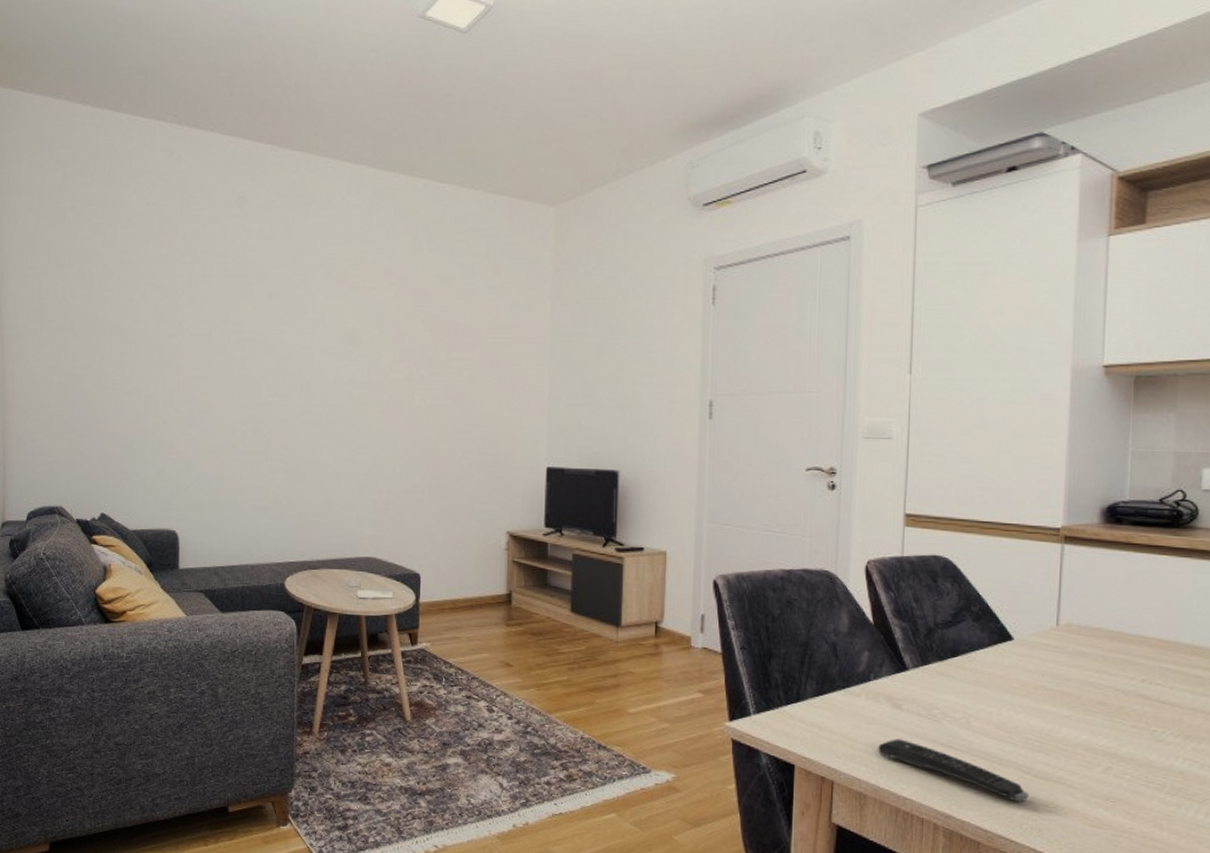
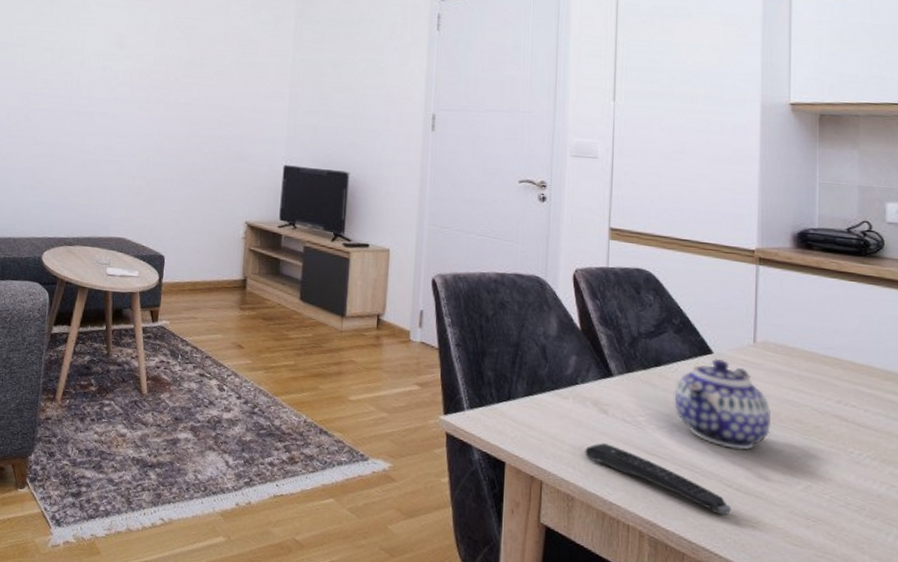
teapot: none [971,645,1072,736] -> present [674,359,771,450]

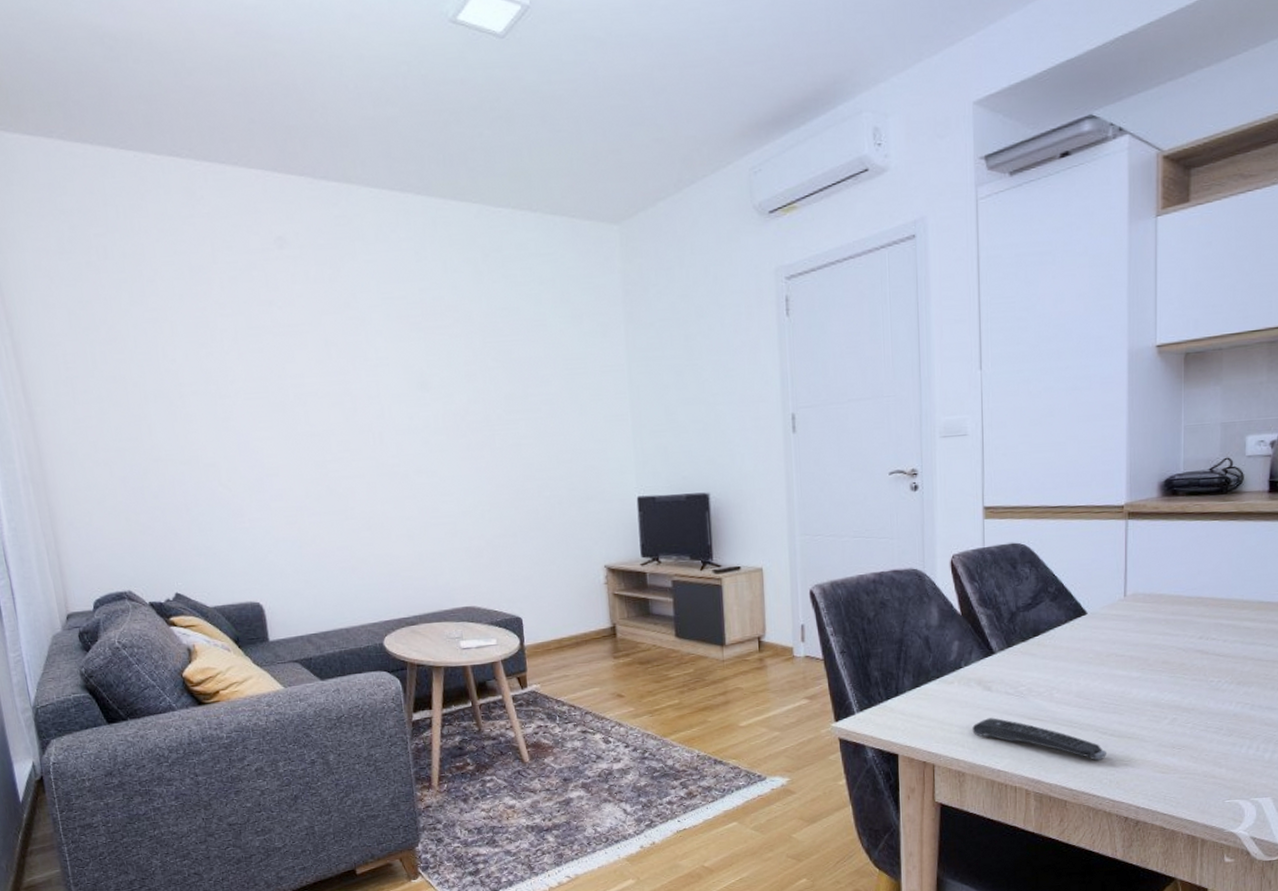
teapot: present [674,359,771,450] -> none [1052,618,1140,699]

